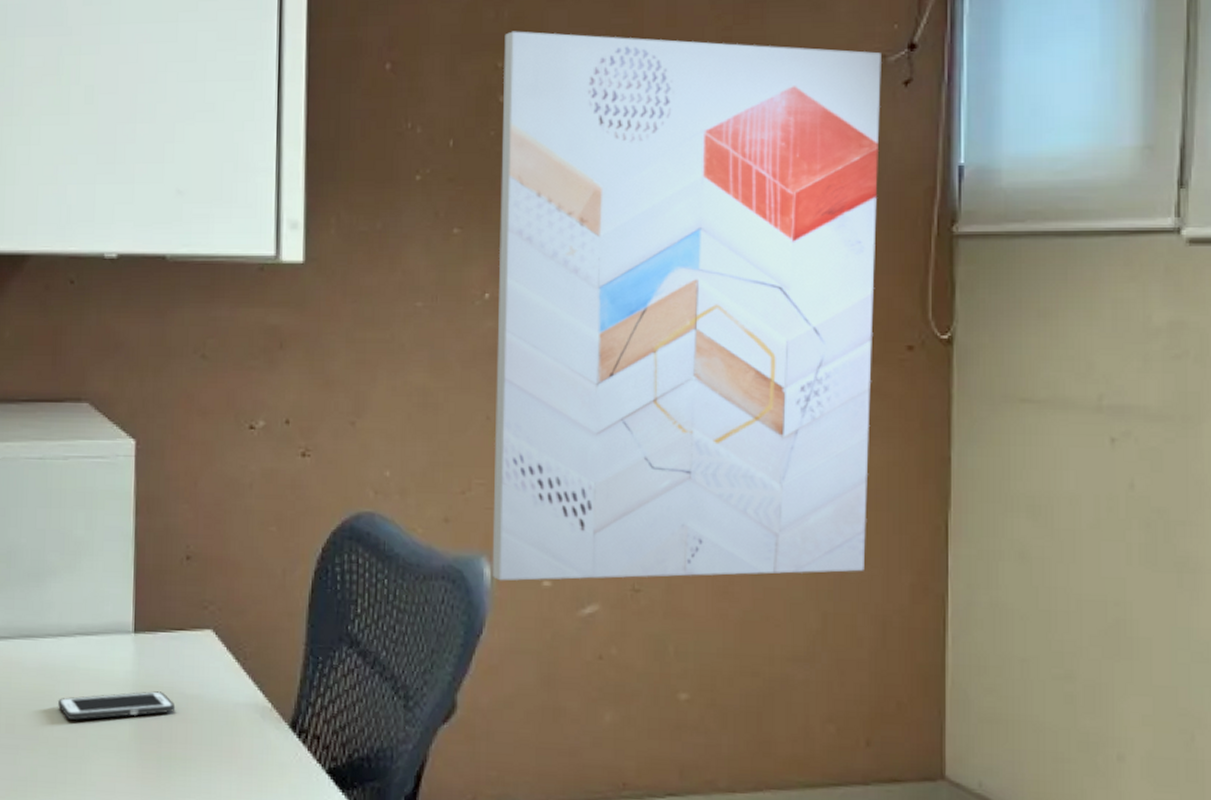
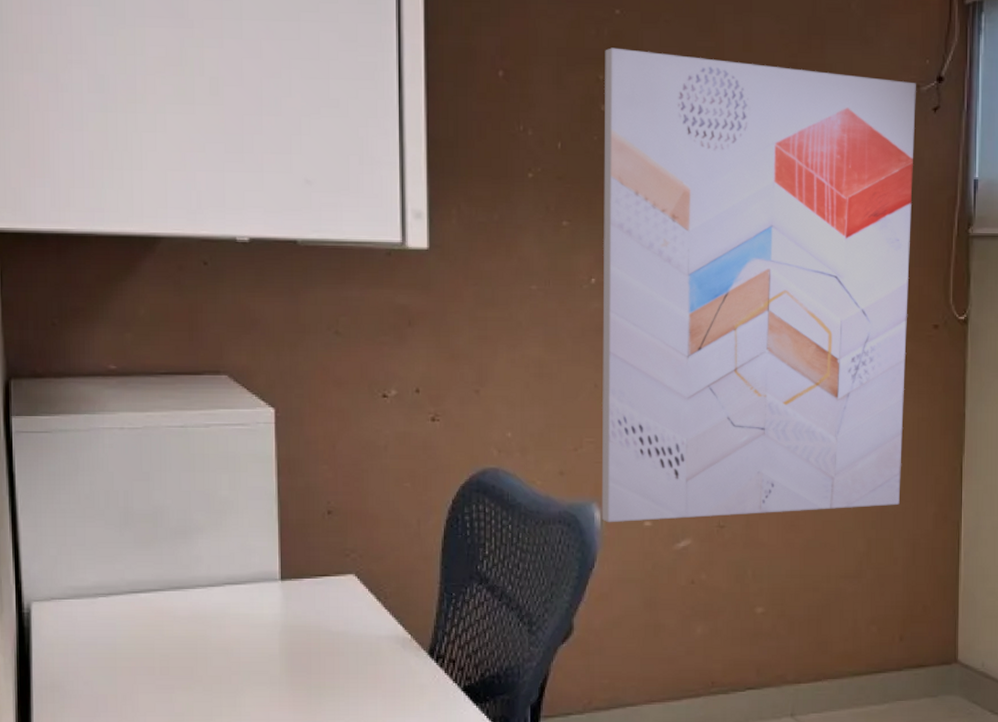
cell phone: present [58,691,176,720] -> none [211,630,323,659]

